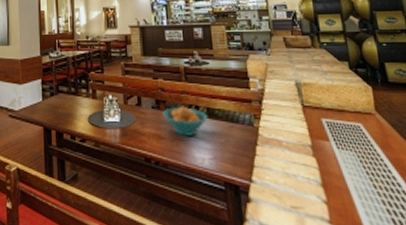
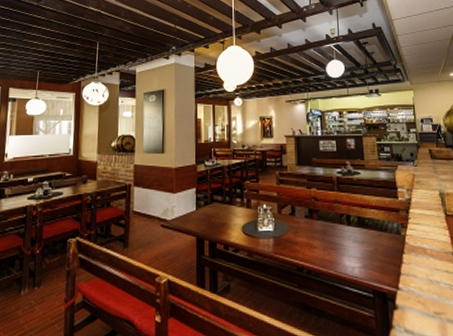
fruit bowl: present [162,106,208,136] -> none [314,215,359,245]

